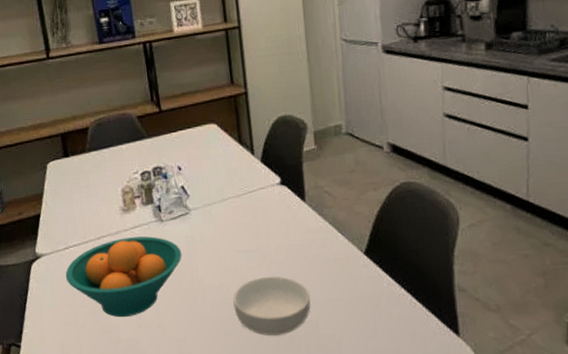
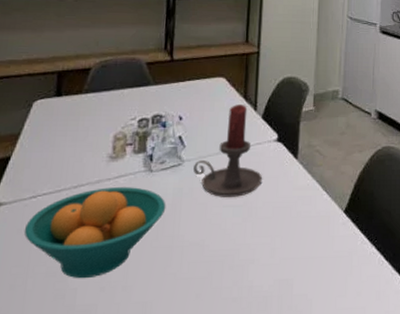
candle holder: none [201,149,272,243] -> present [193,105,263,197]
cereal bowl: present [233,276,311,337] -> none [211,233,289,298]

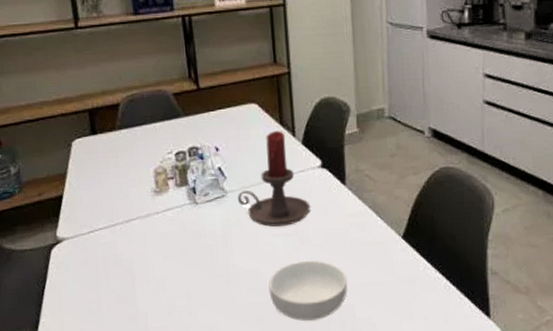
fruit bowl: present [24,187,166,279] -> none [89,219,217,305]
cereal bowl: none [211,233,289,298] -> present [268,260,347,322]

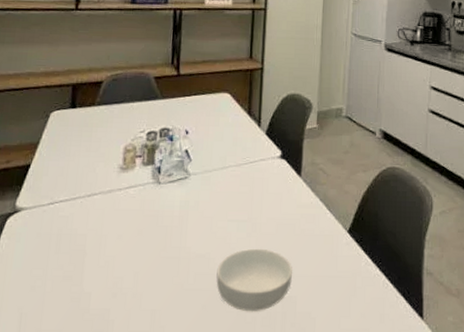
candle holder: present [238,131,311,227] -> none [199,120,267,212]

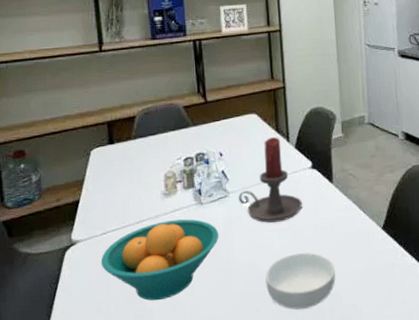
fruit bowl: none [43,197,174,284] -> present [100,219,219,301]
candle holder: none [199,120,267,212] -> present [239,137,303,223]

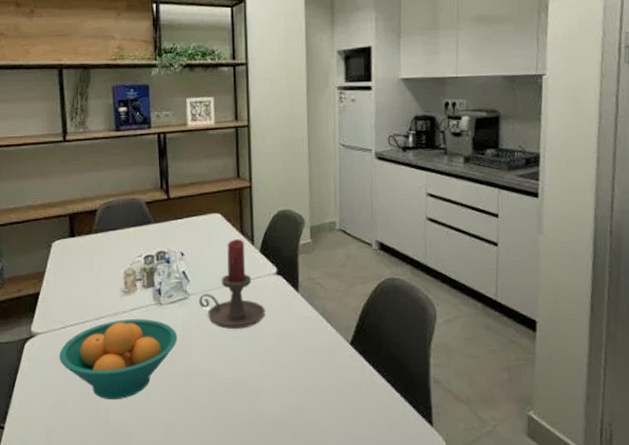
cereal bowl: present [265,252,336,310] -> none [224,362,298,423]

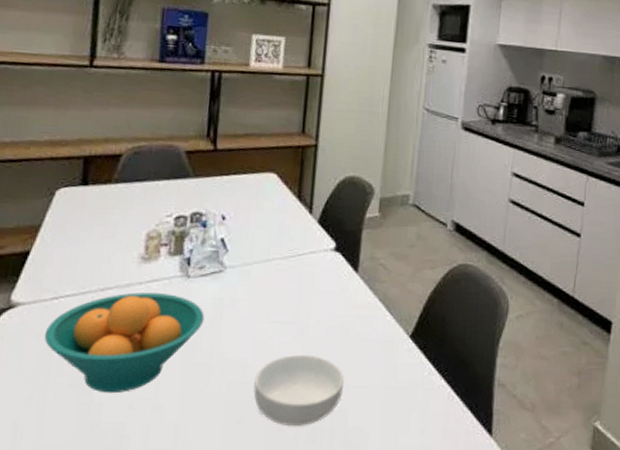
candle holder: present [199,239,266,329] -> none [237,205,317,312]
cereal bowl: none [224,362,298,423] -> present [253,354,344,427]

